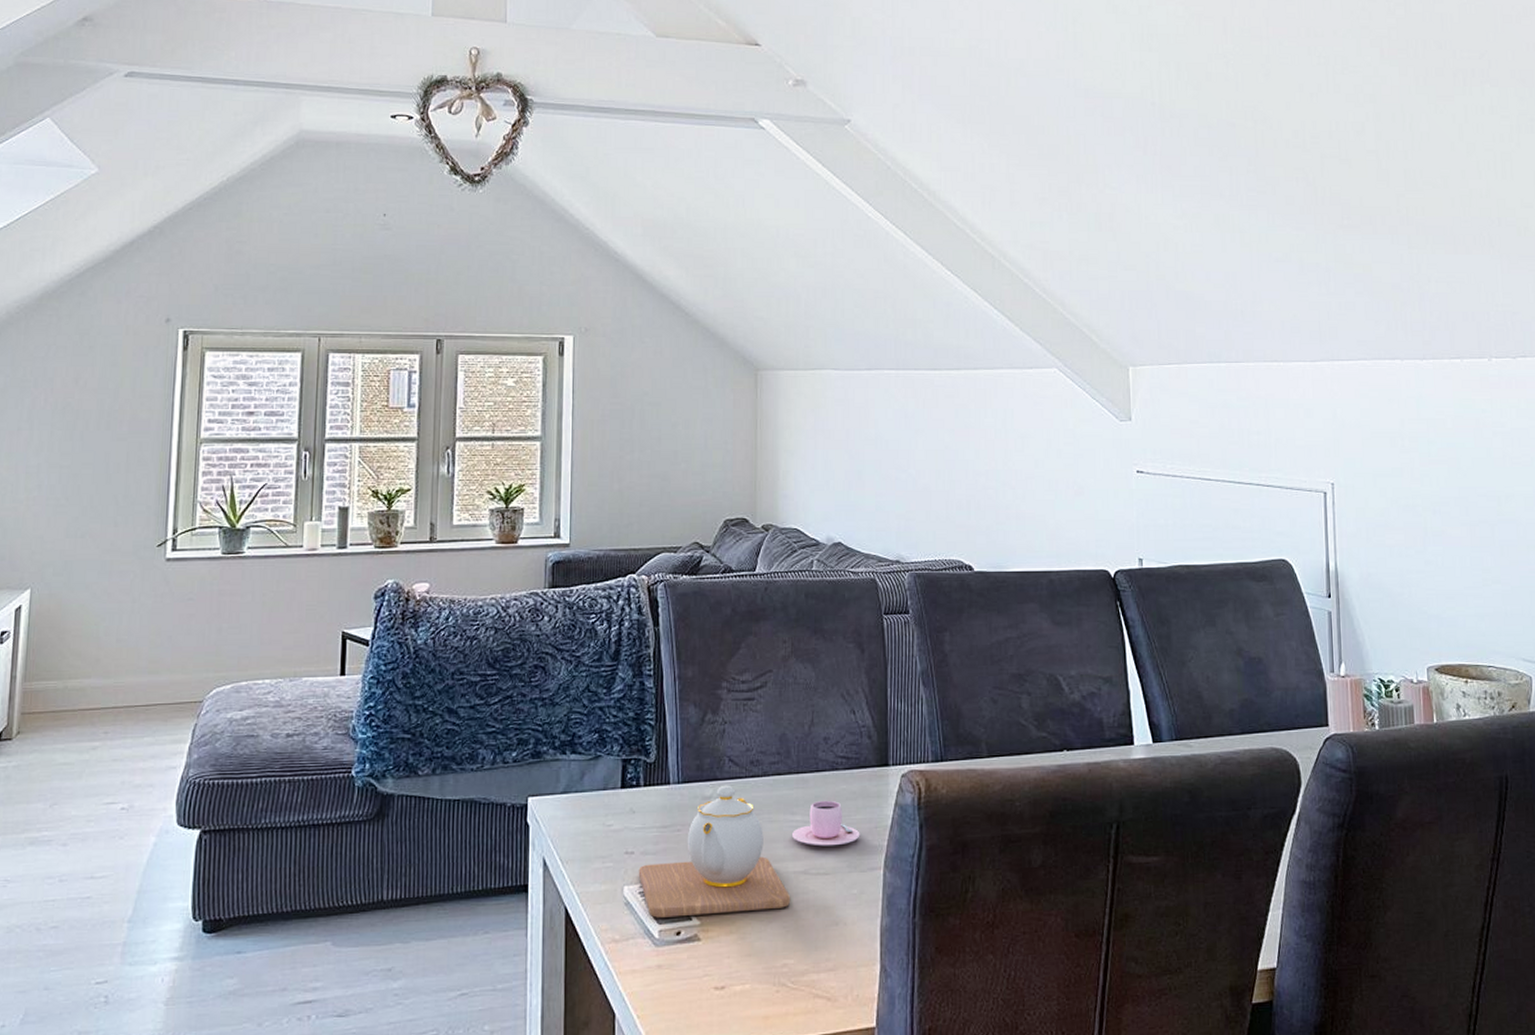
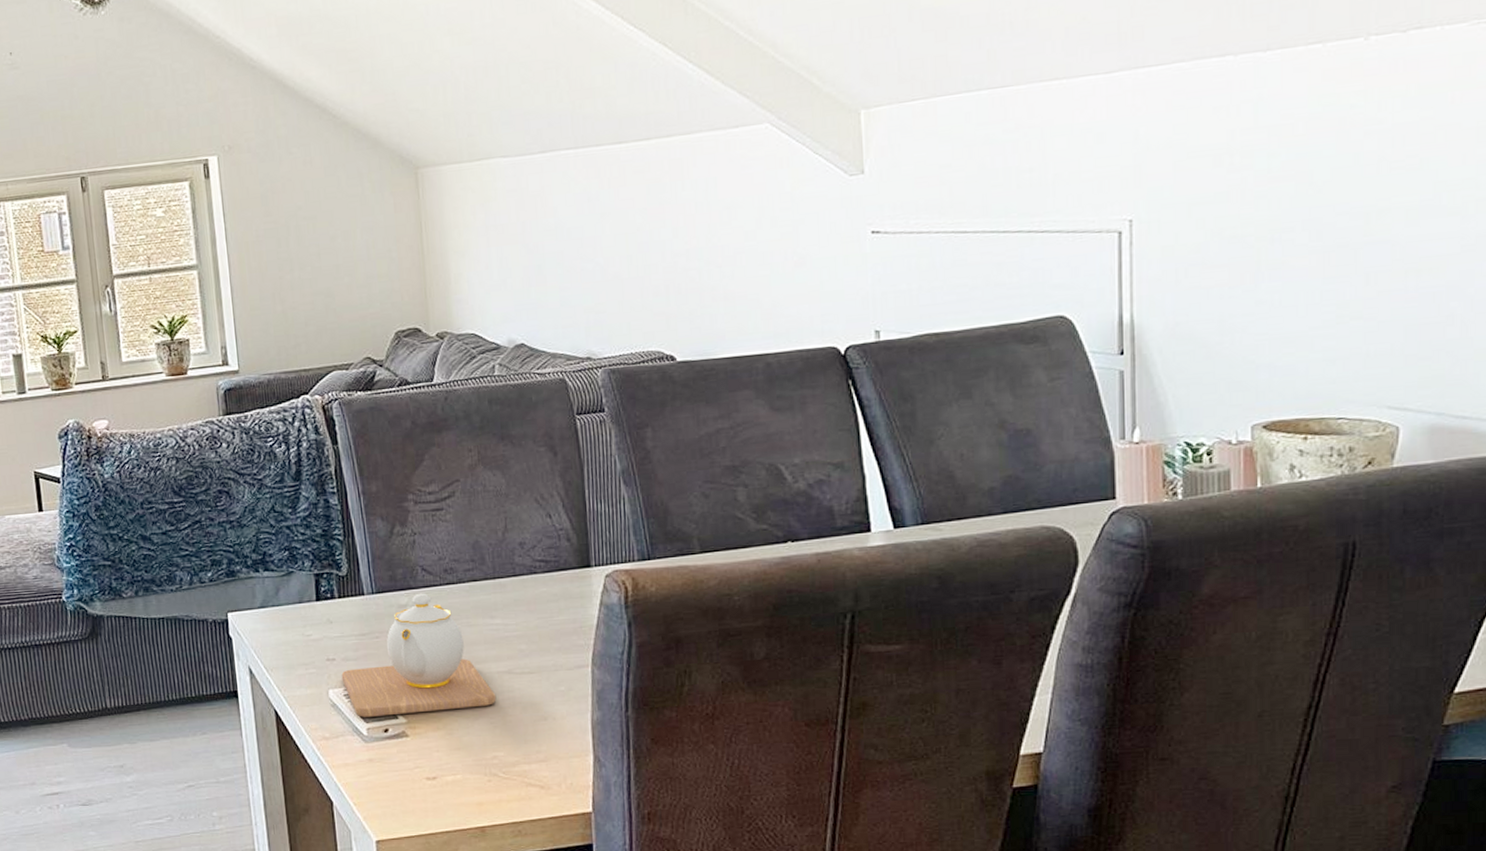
teacup: present [792,800,860,846] -> none [493,603,565,647]

